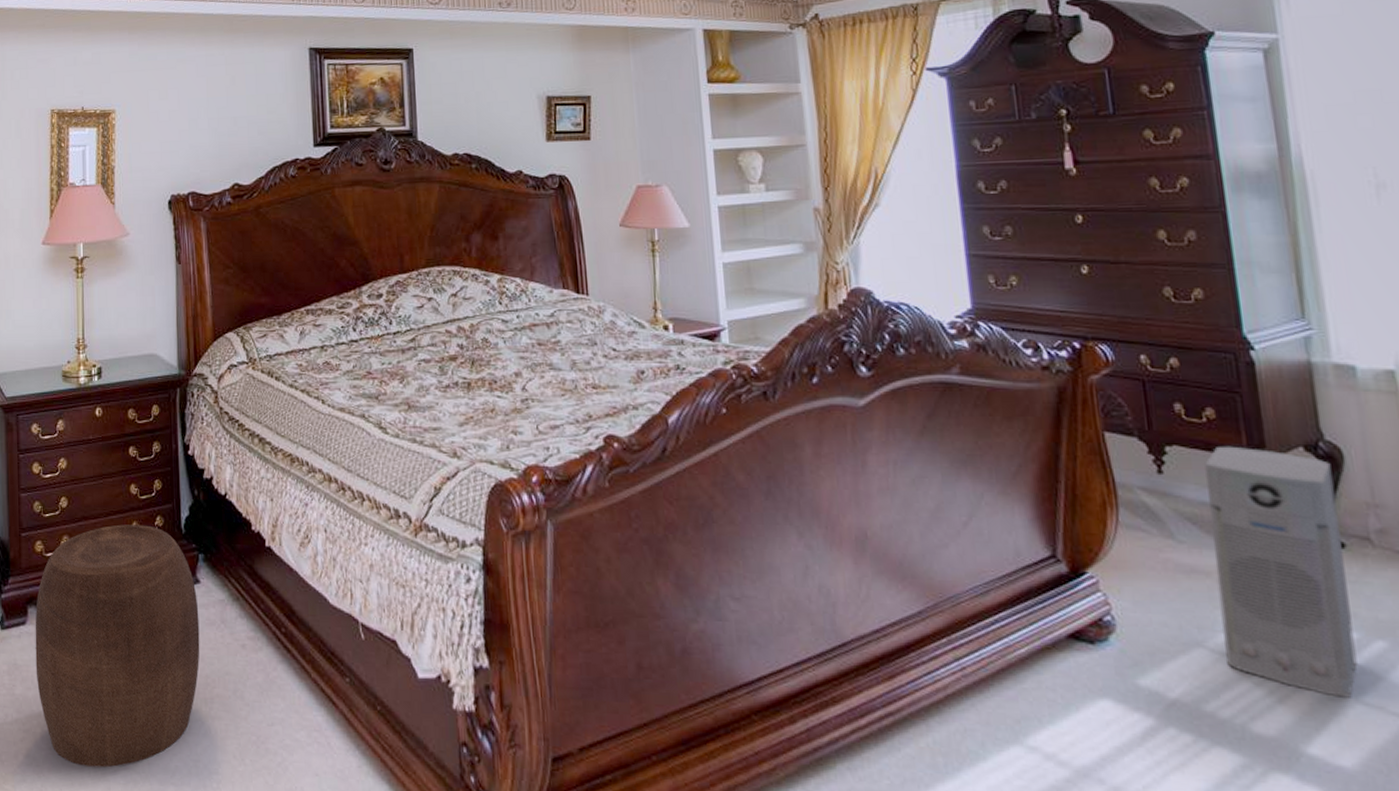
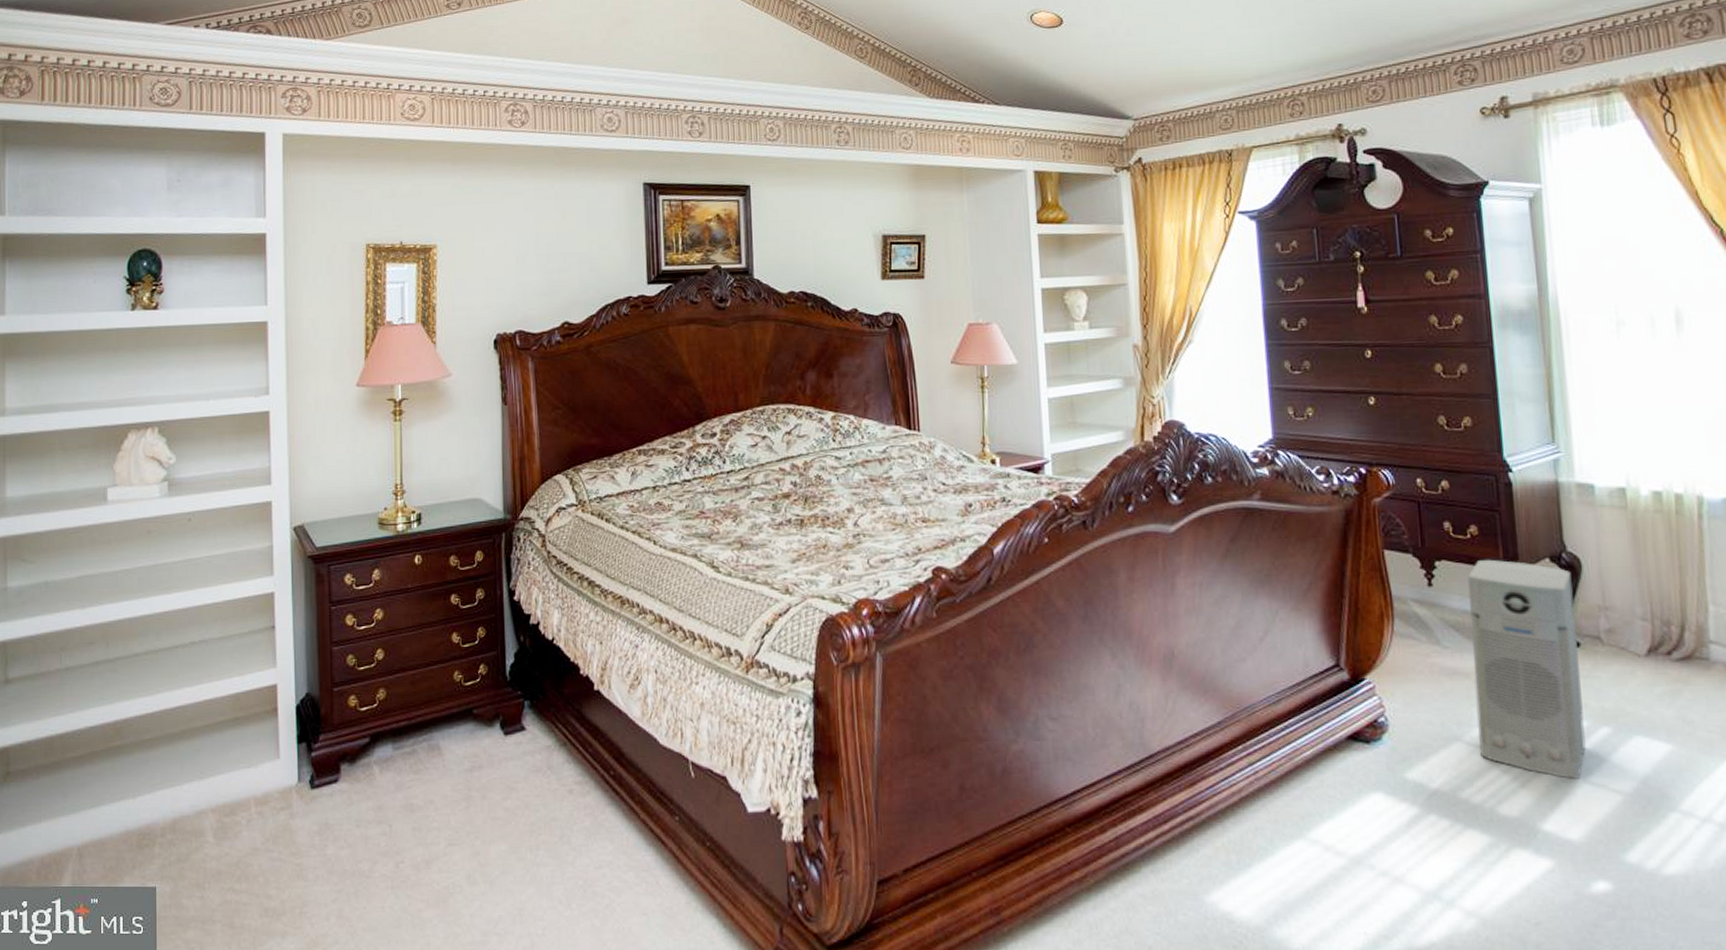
stool: present [35,524,200,768] -> none [348,674,526,923]

